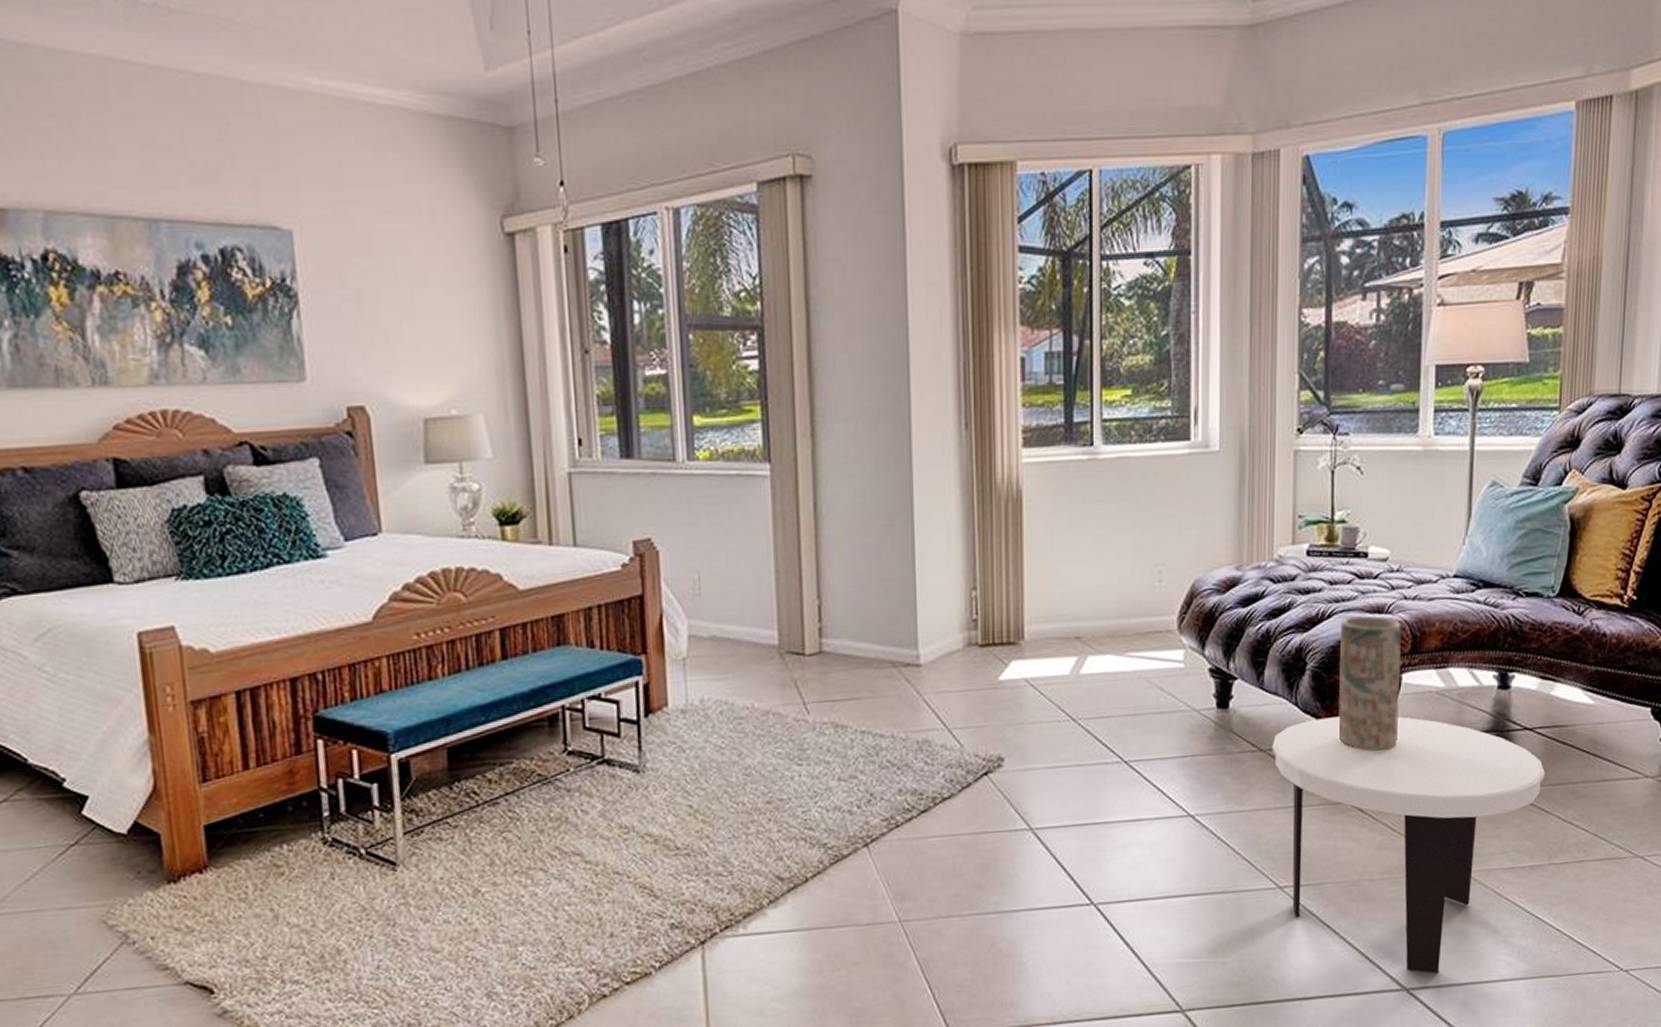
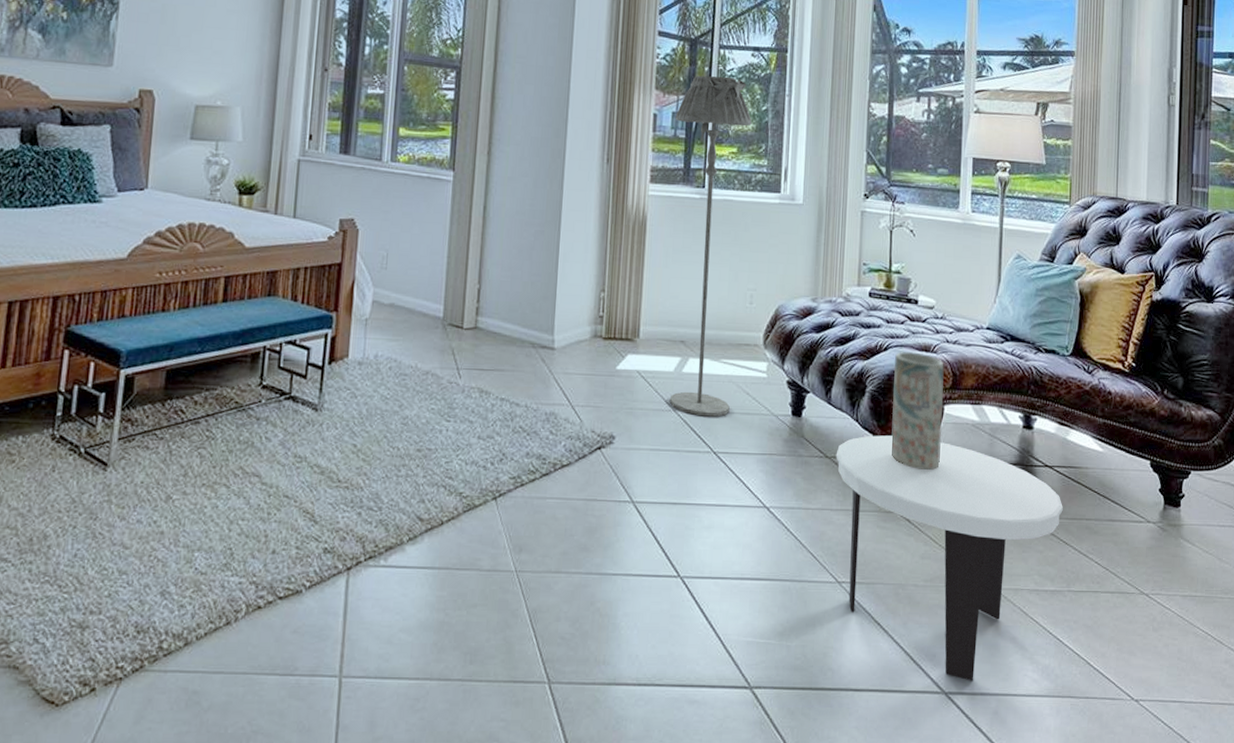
floor lamp: none [1049,296,1149,723] -> present [669,75,752,417]

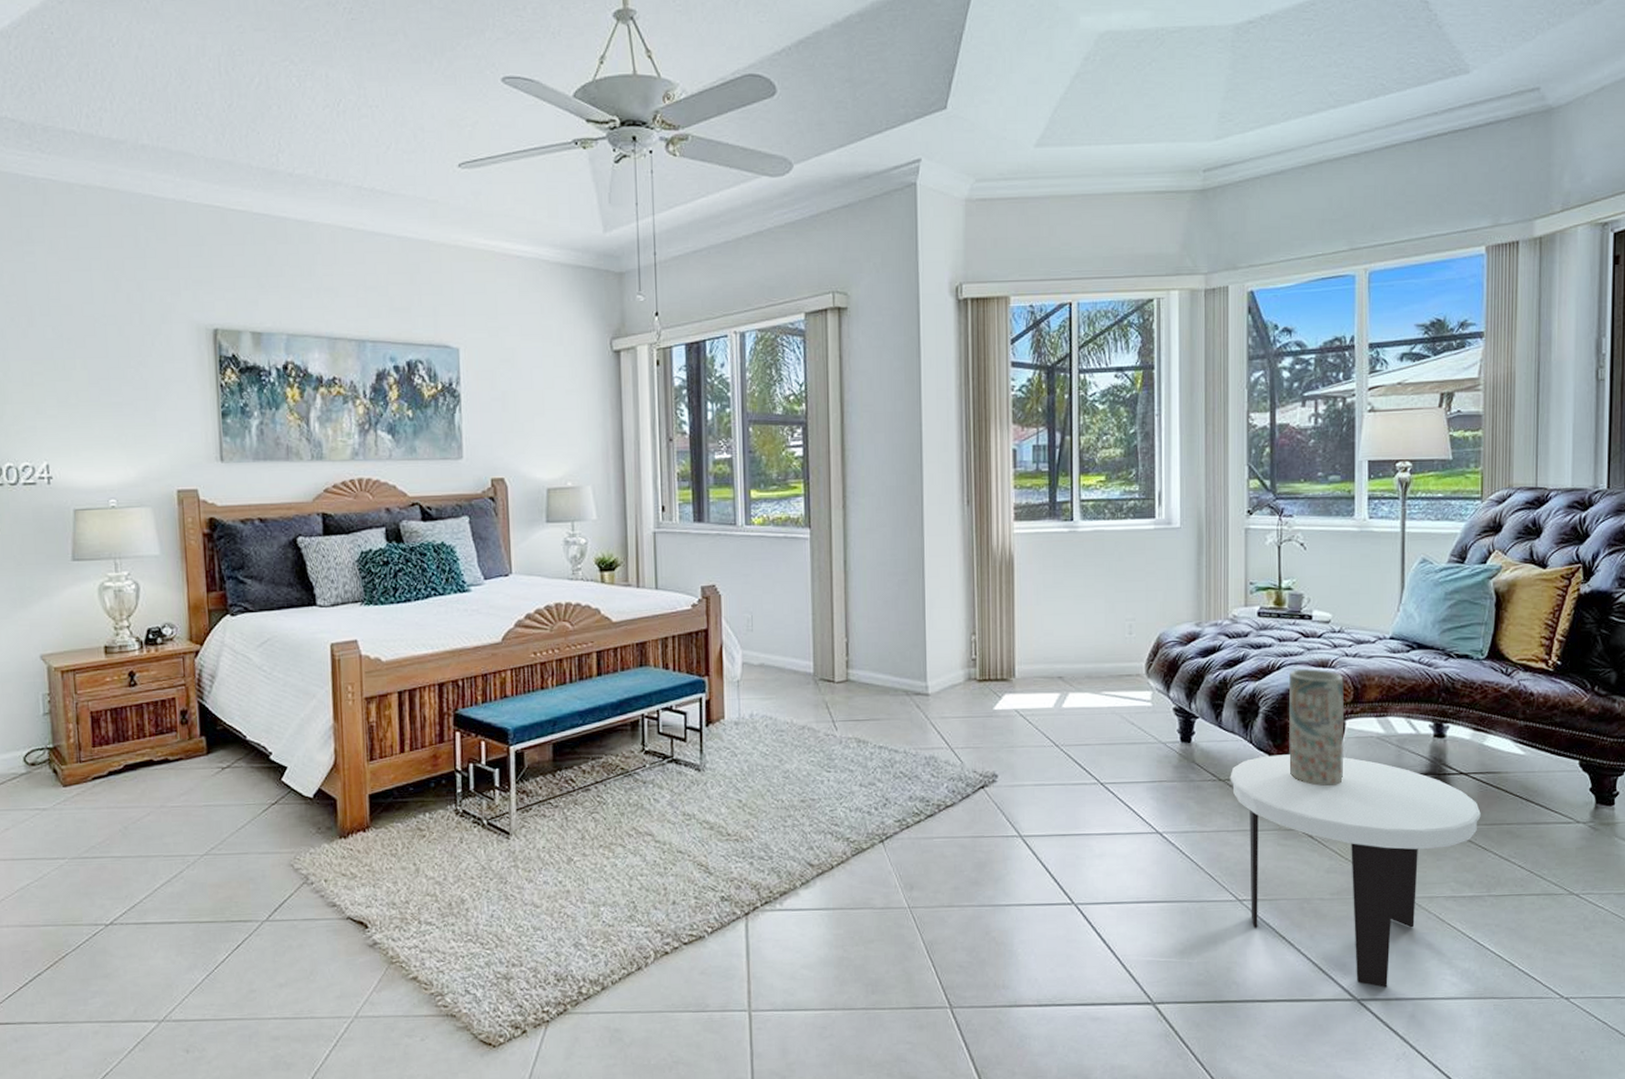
floor lamp: present [669,75,752,417] -> none [1036,402,1119,750]

